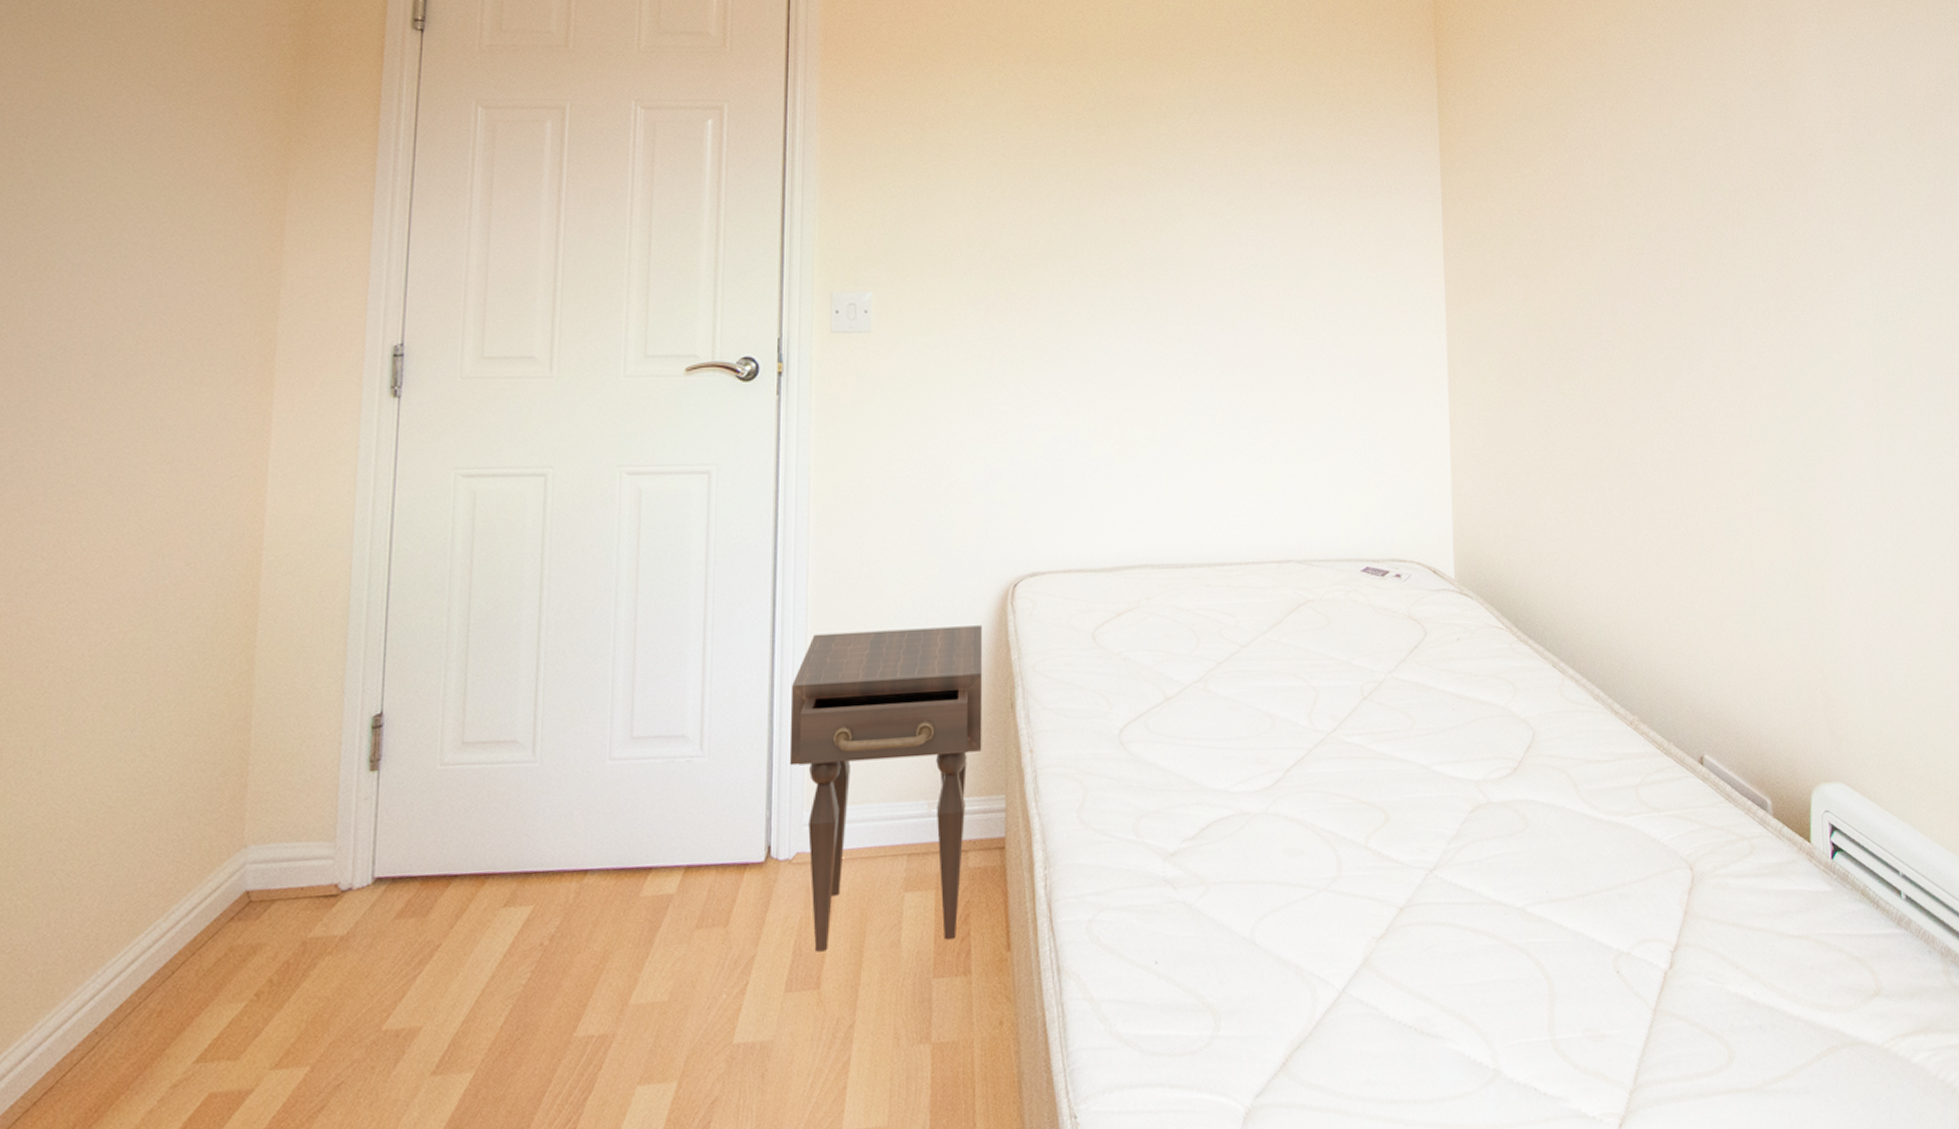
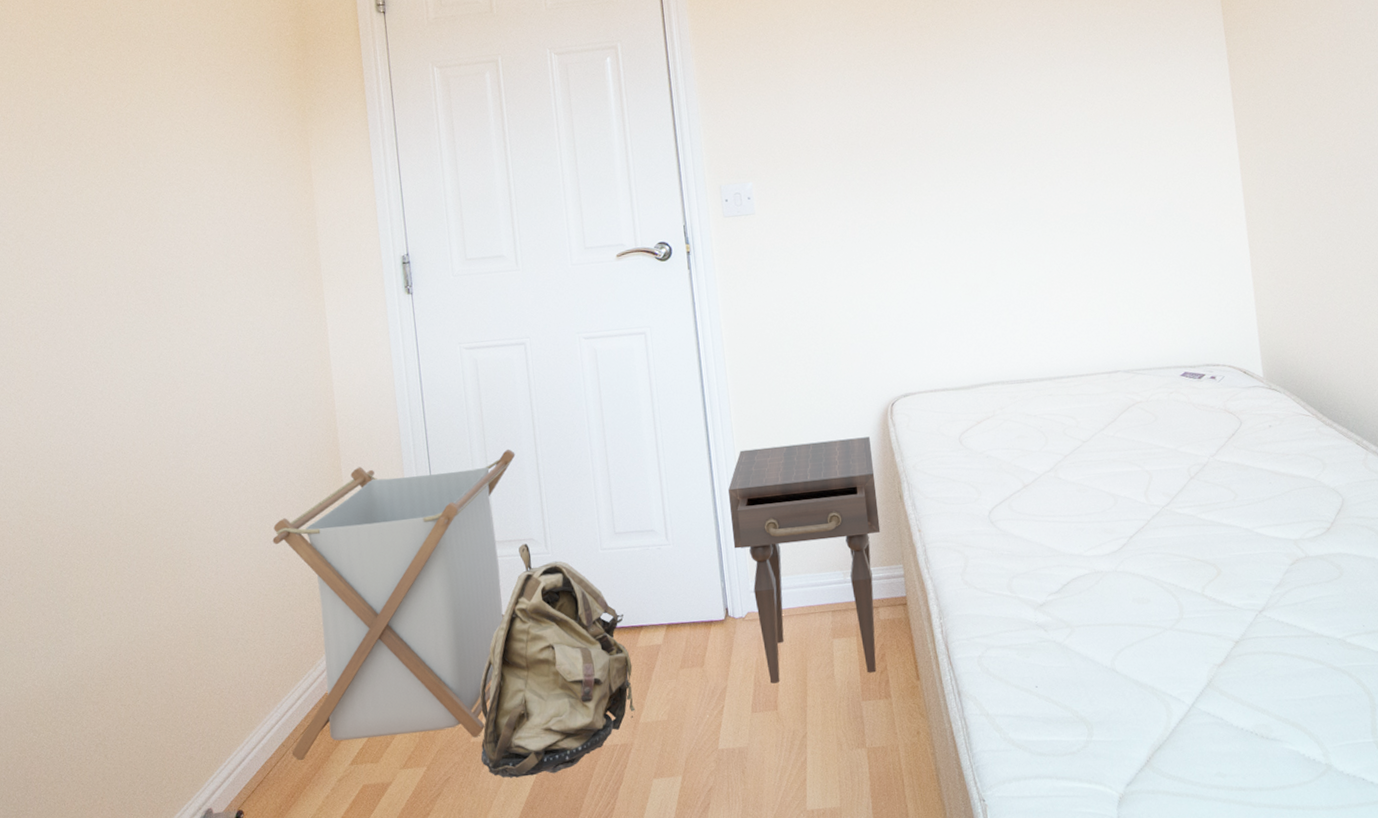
laundry basket: none [106,615,510,1055] -> present [272,449,516,760]
backpack: none [392,747,630,1084] -> present [479,544,636,778]

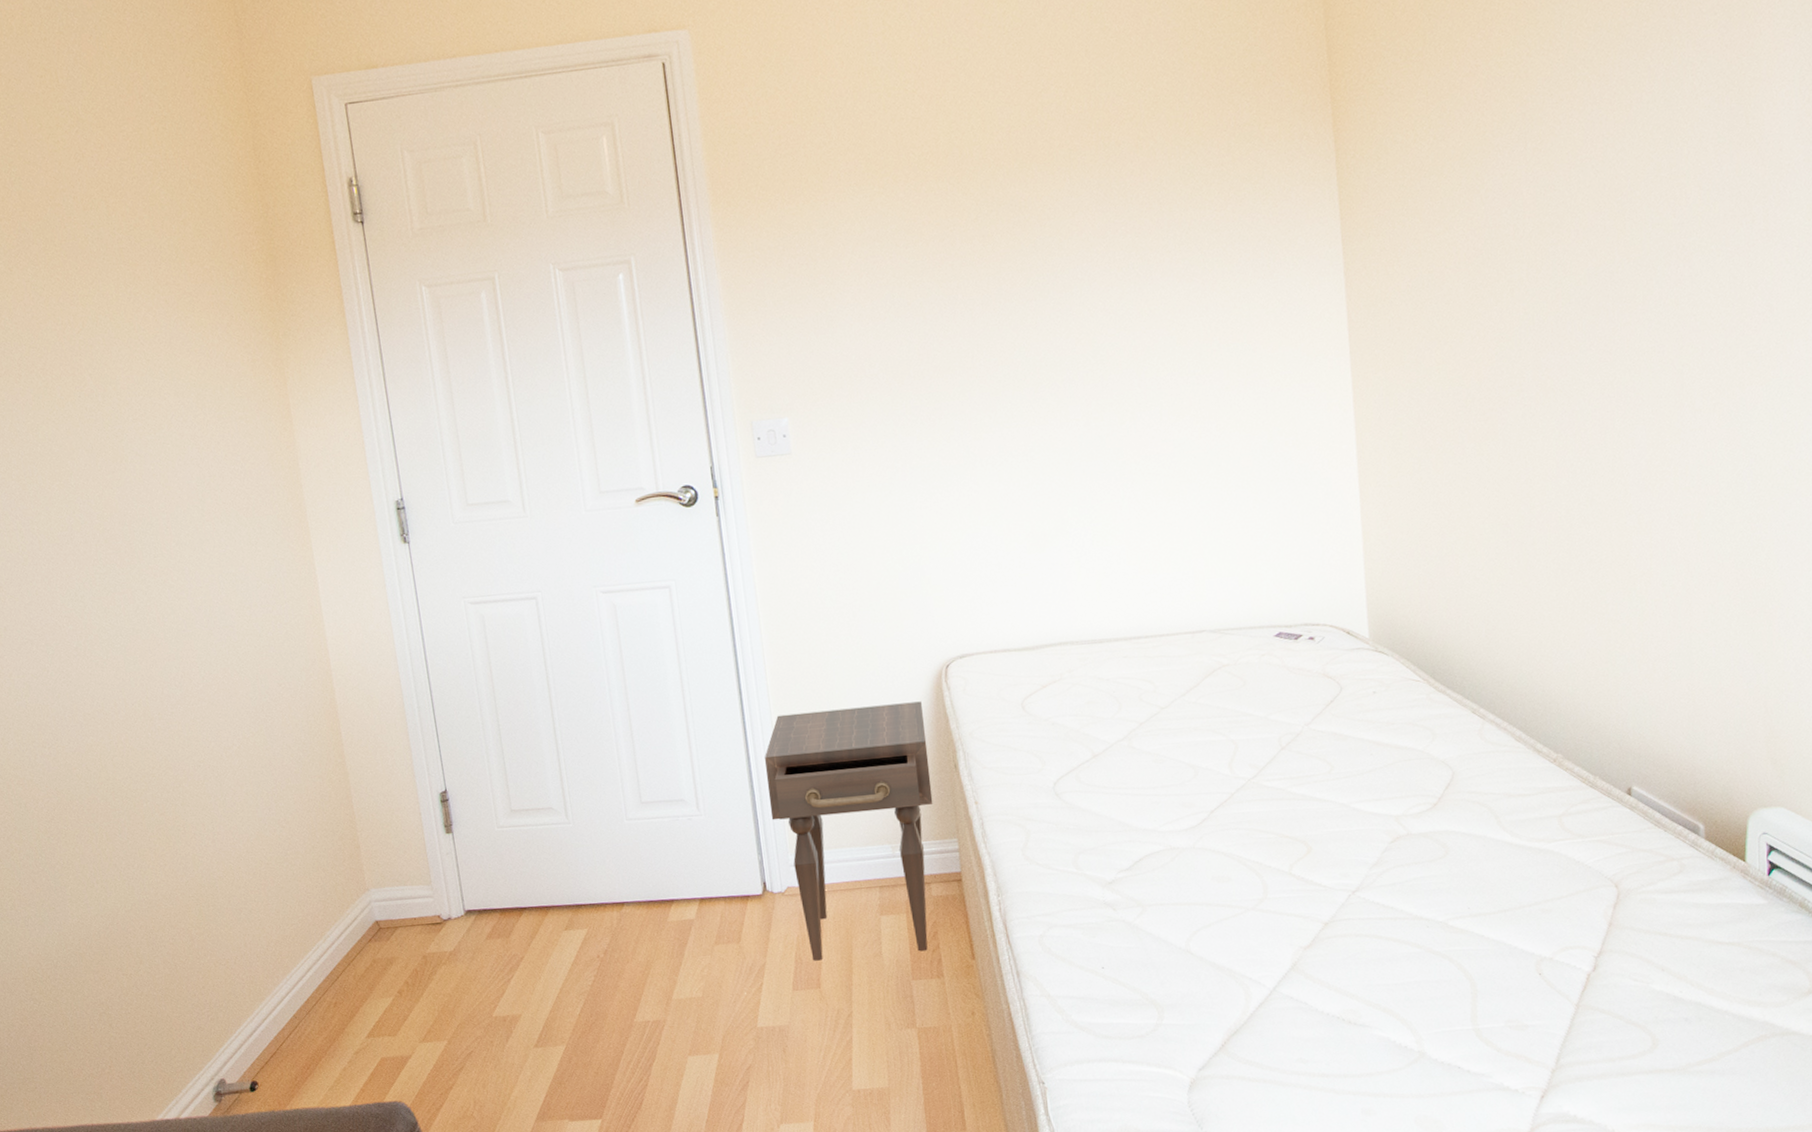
laundry basket: present [272,449,516,760] -> none [271,712,530,1032]
backpack: present [479,544,636,778] -> none [500,813,668,1054]

